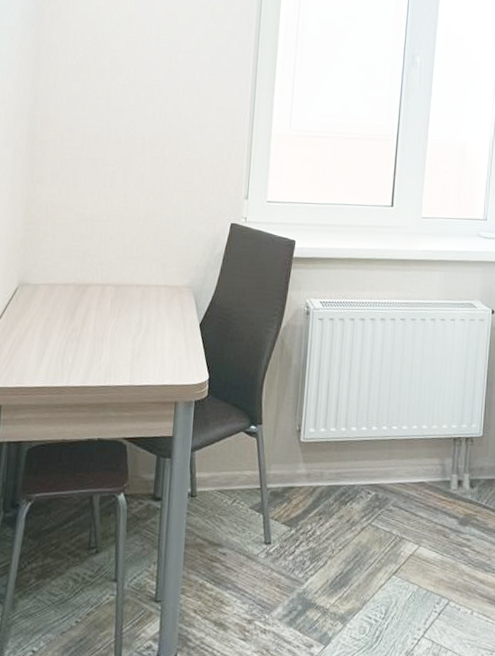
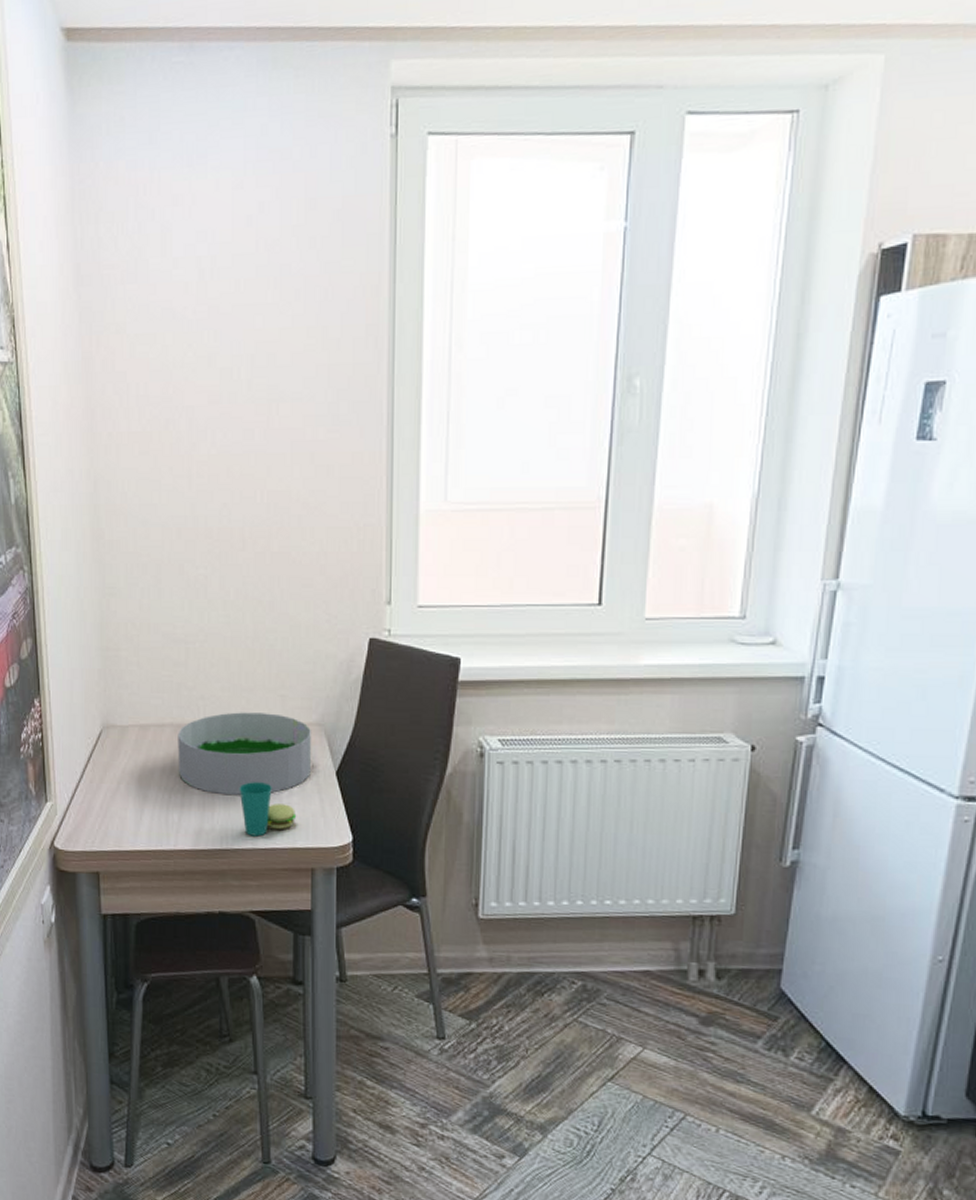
bowl: none [76,276,183,342] -> present [178,712,311,796]
cup: none [123,331,167,376] -> present [239,782,297,837]

